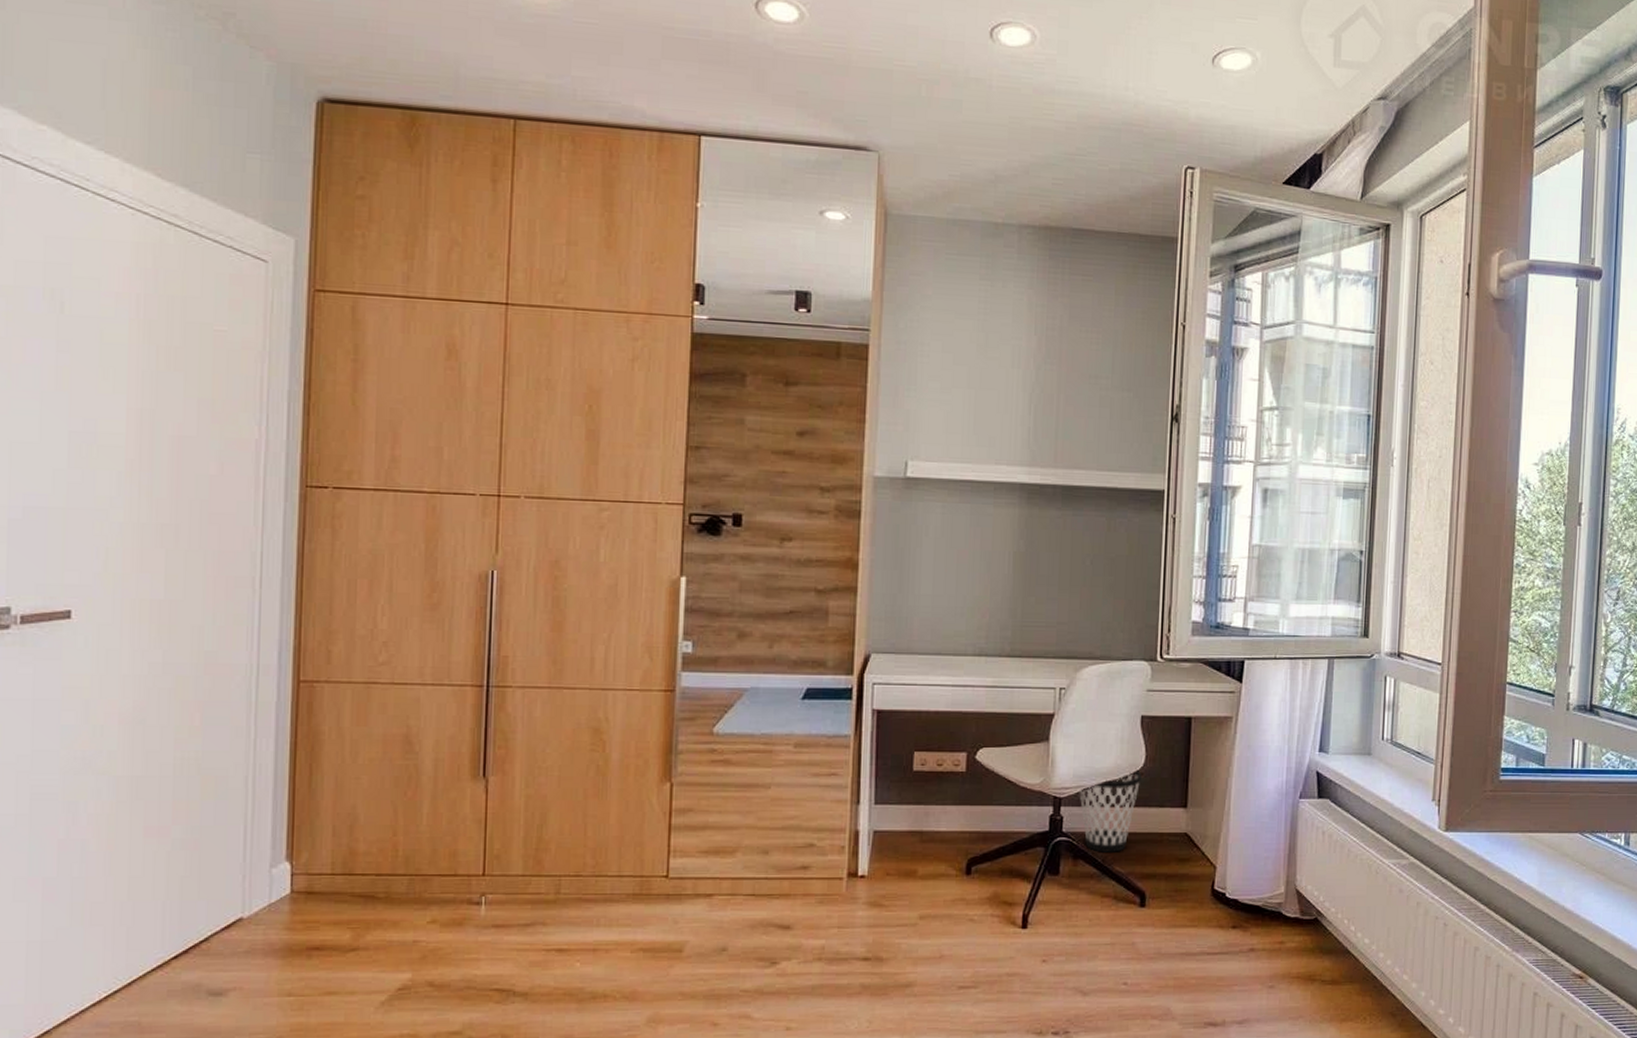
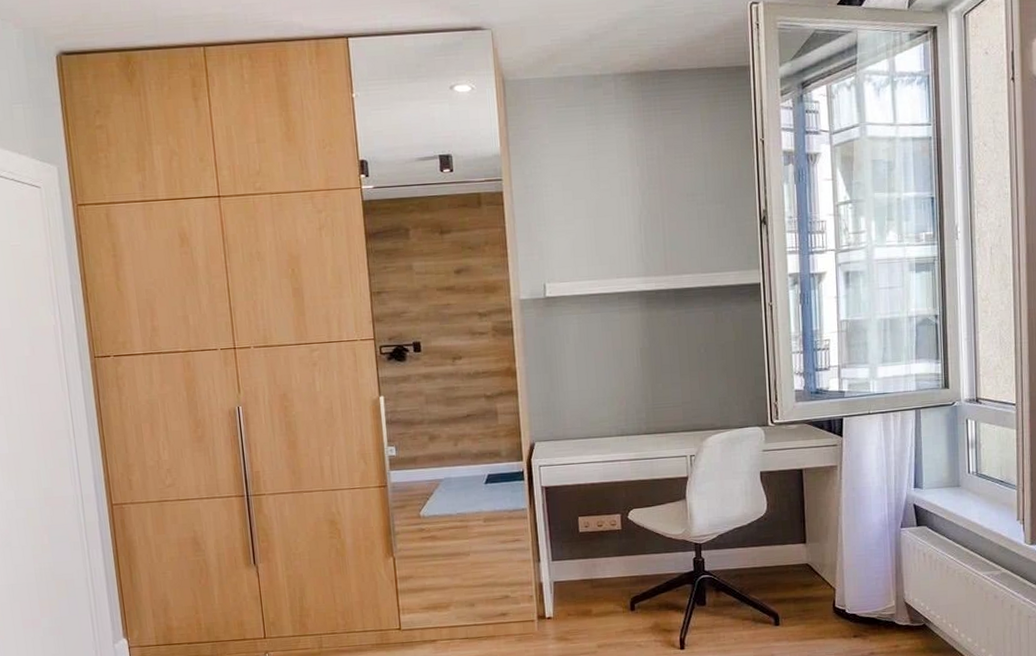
wastebasket: present [1079,768,1142,852] -> none [715,514,766,585]

